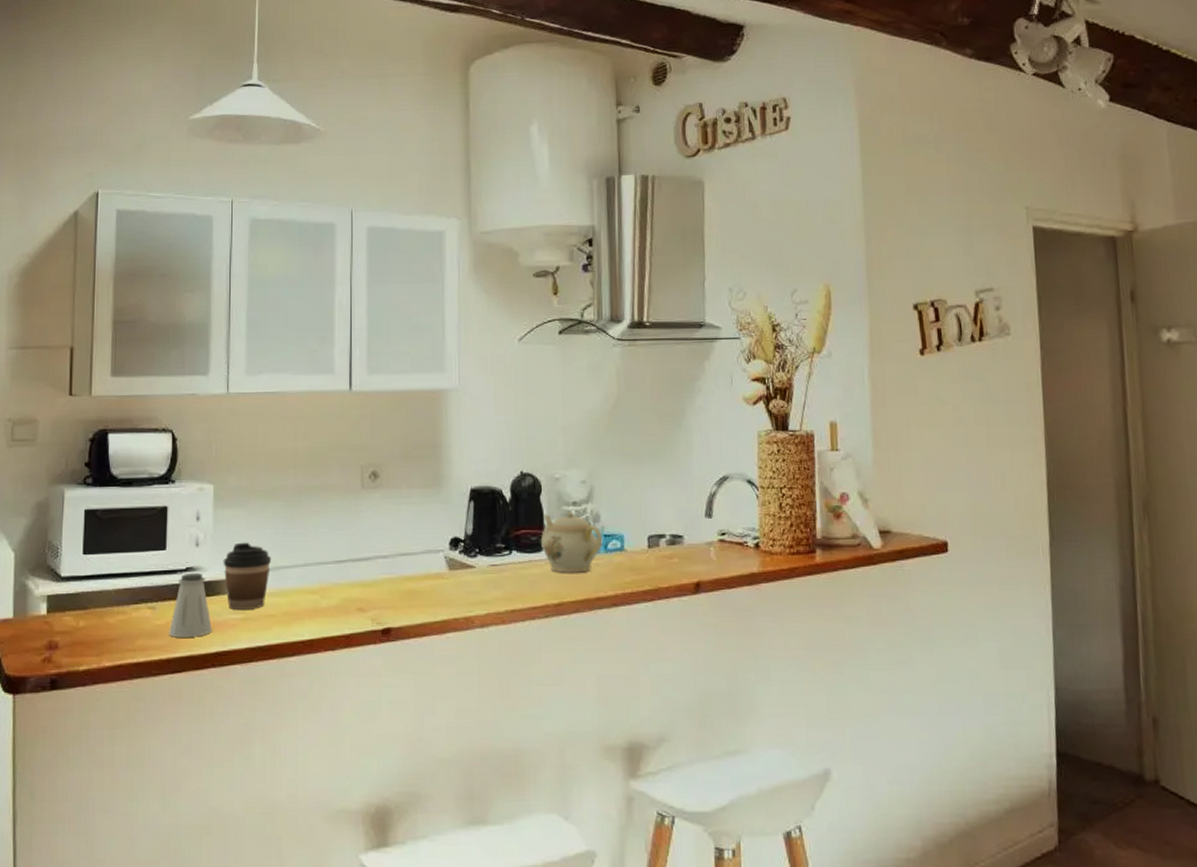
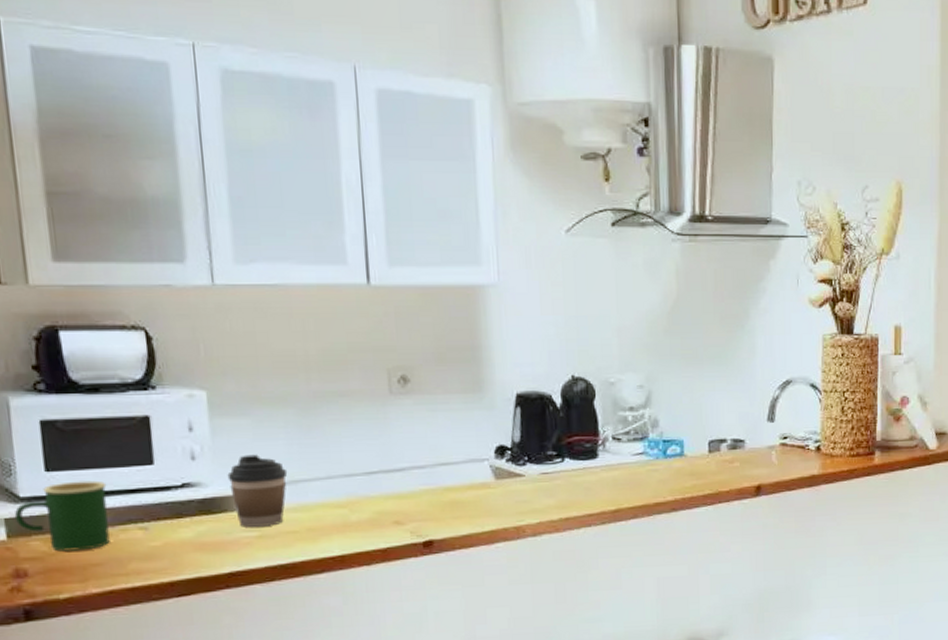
mug: none [55,563,128,627] -> present [14,480,110,552]
saltshaker: present [168,572,212,638] -> none [167,488,222,559]
teapot: present [540,512,604,573] -> none [595,417,663,480]

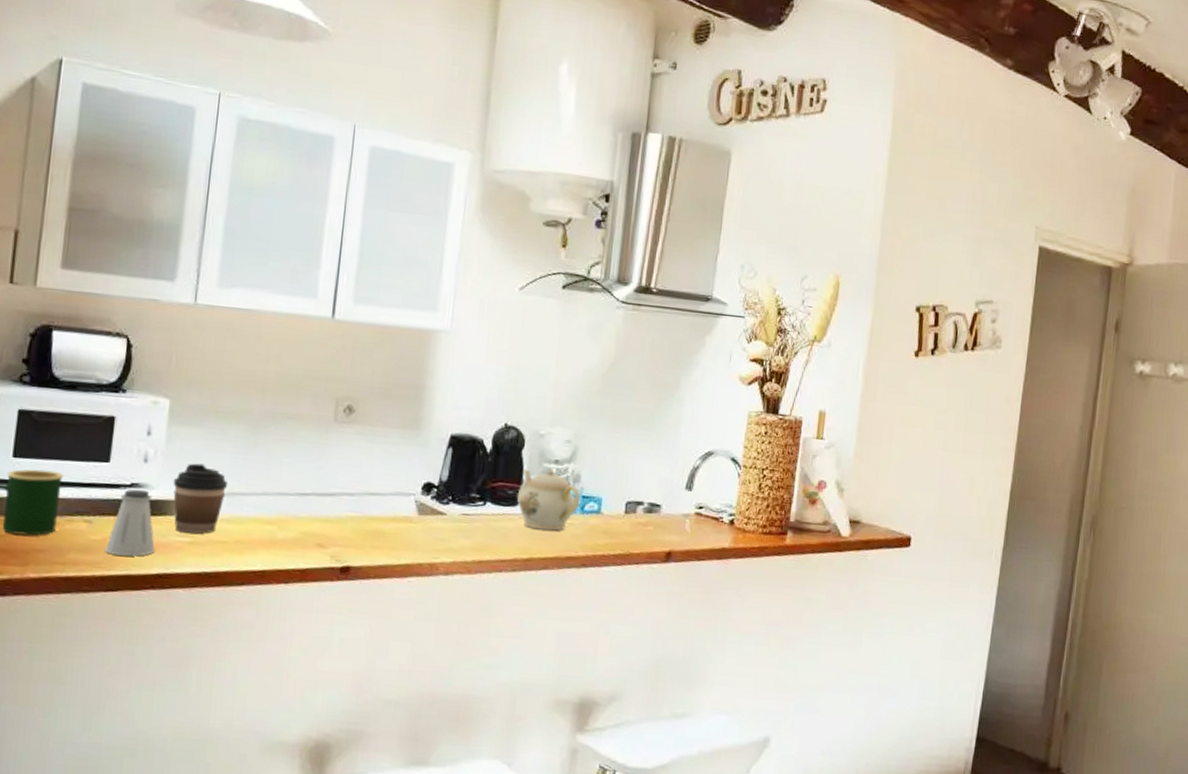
saltshaker: none [167,488,222,559] -> present [104,489,155,557]
teapot: none [595,417,663,480] -> present [516,469,582,531]

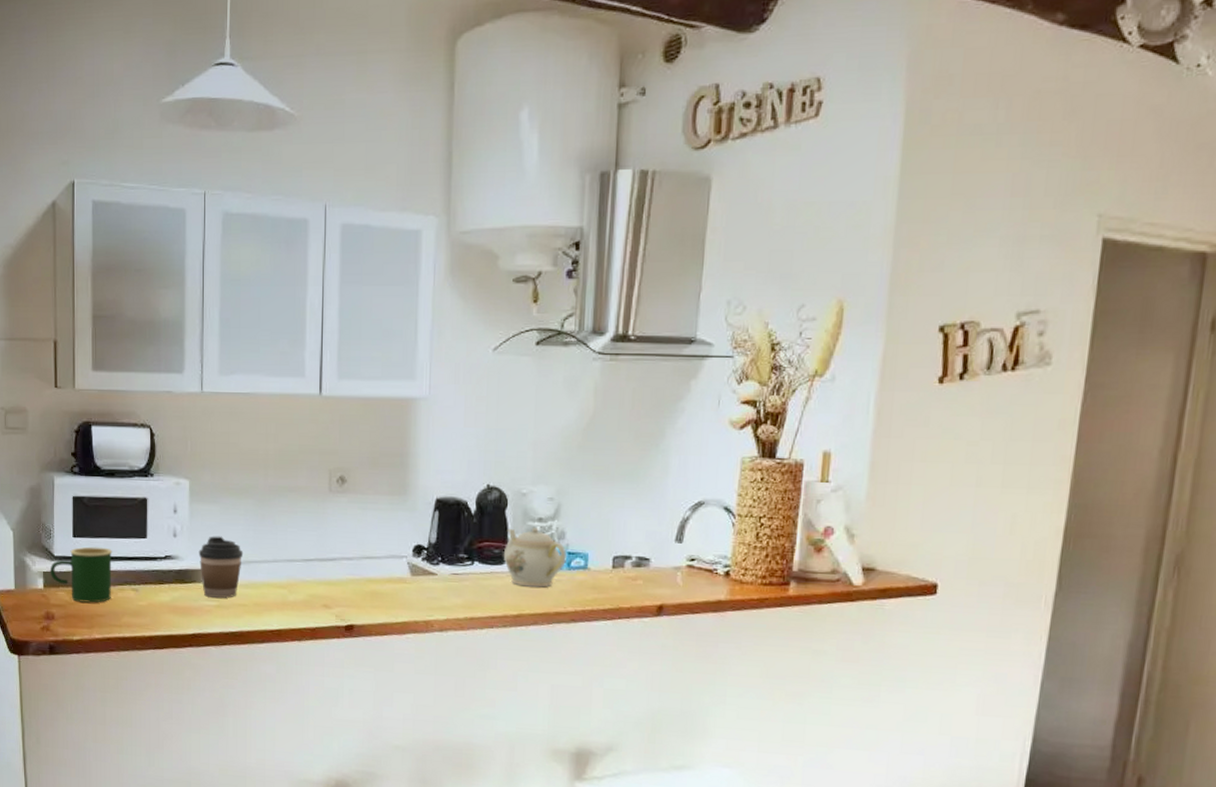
saltshaker: present [104,489,155,557] -> none [150,560,189,619]

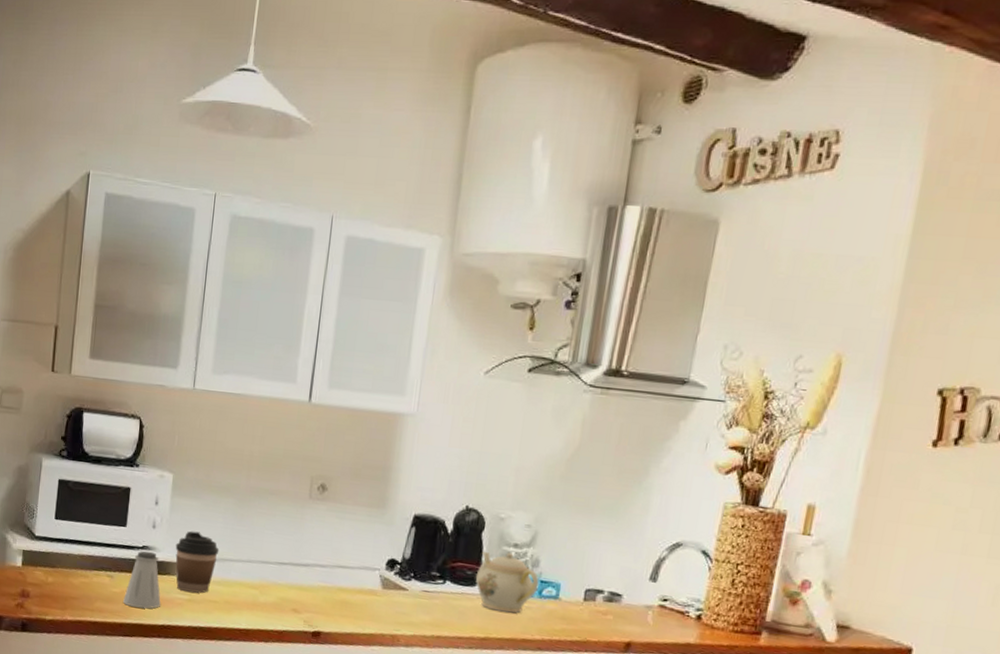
mug: present [49,546,113,603] -> none [29,529,92,586]
saltshaker: none [150,560,189,619] -> present [122,551,161,609]

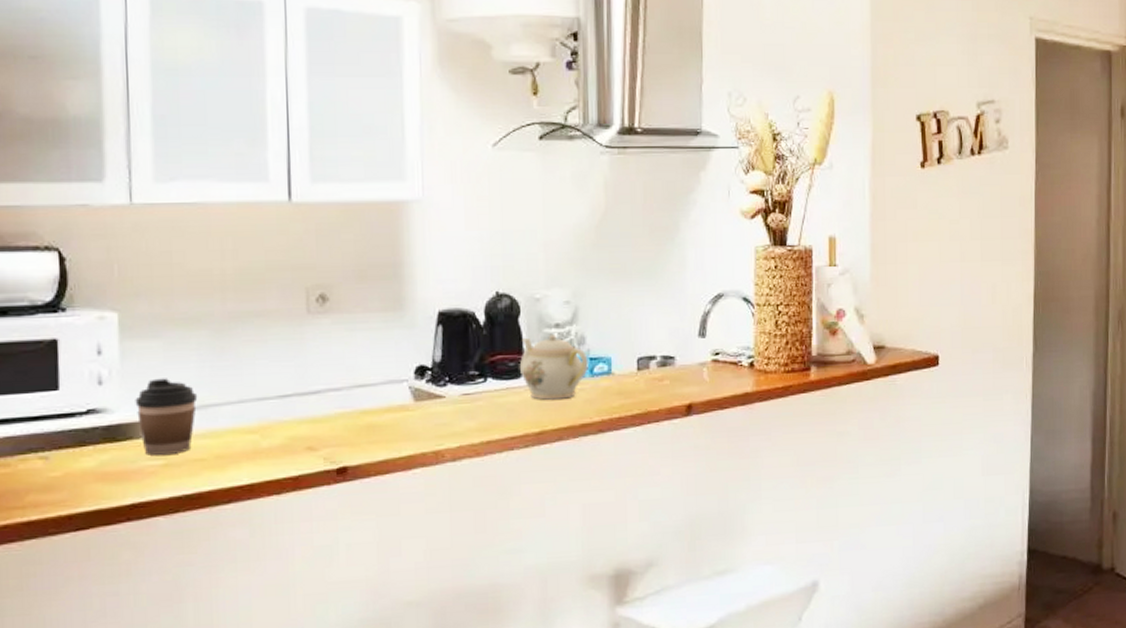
saltshaker: present [122,551,161,609] -> none [67,415,125,490]

